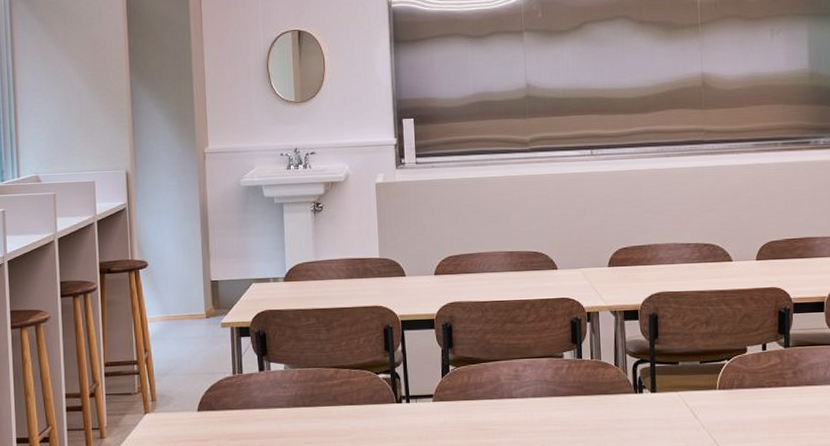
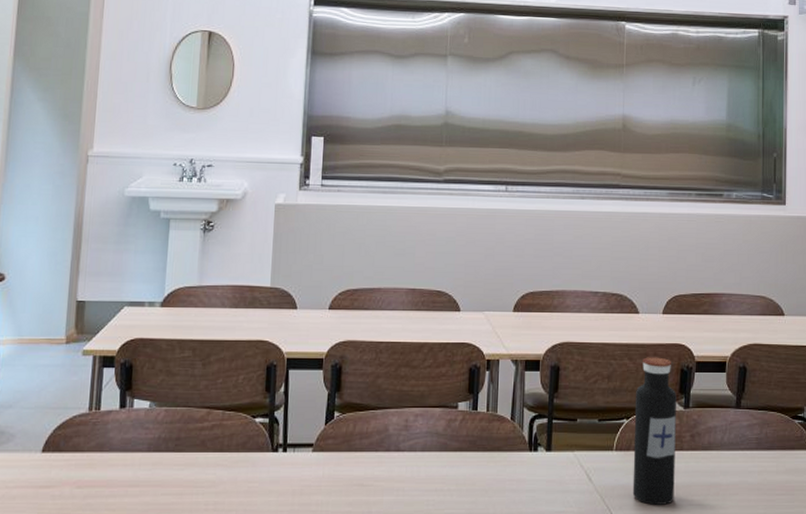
water bottle: none [735,301,781,438] -> present [632,357,677,505]

